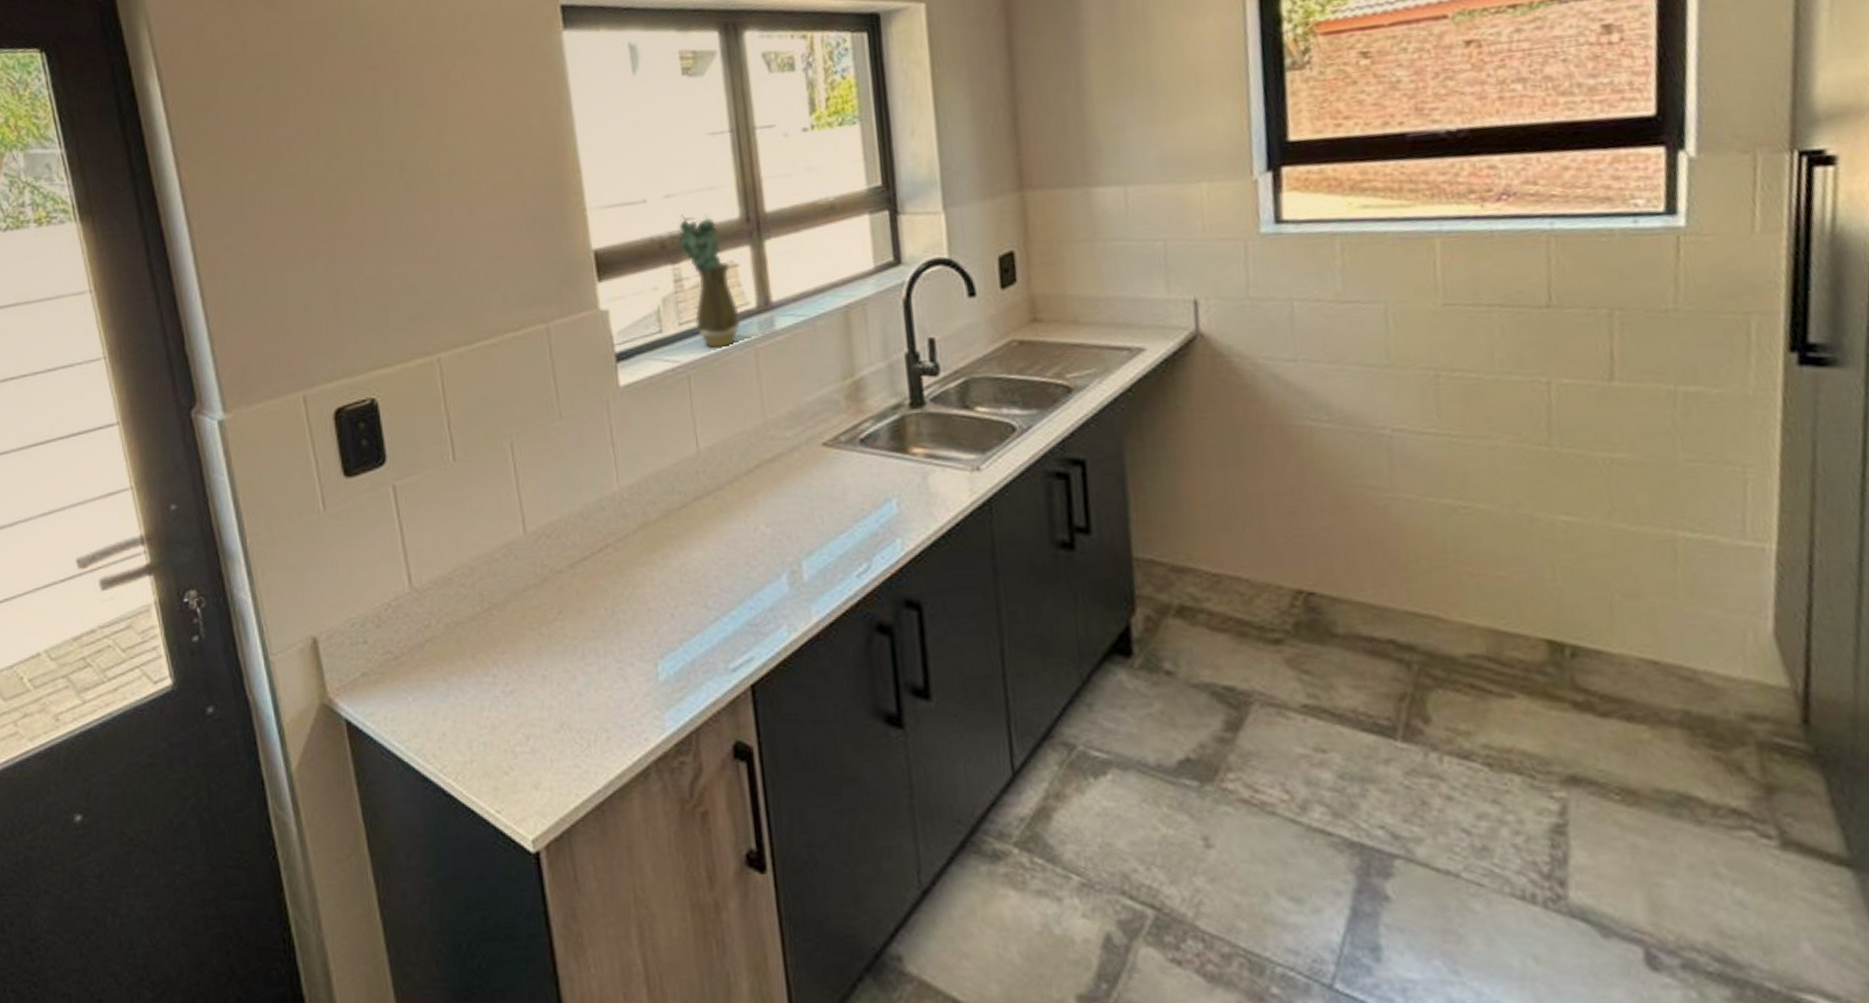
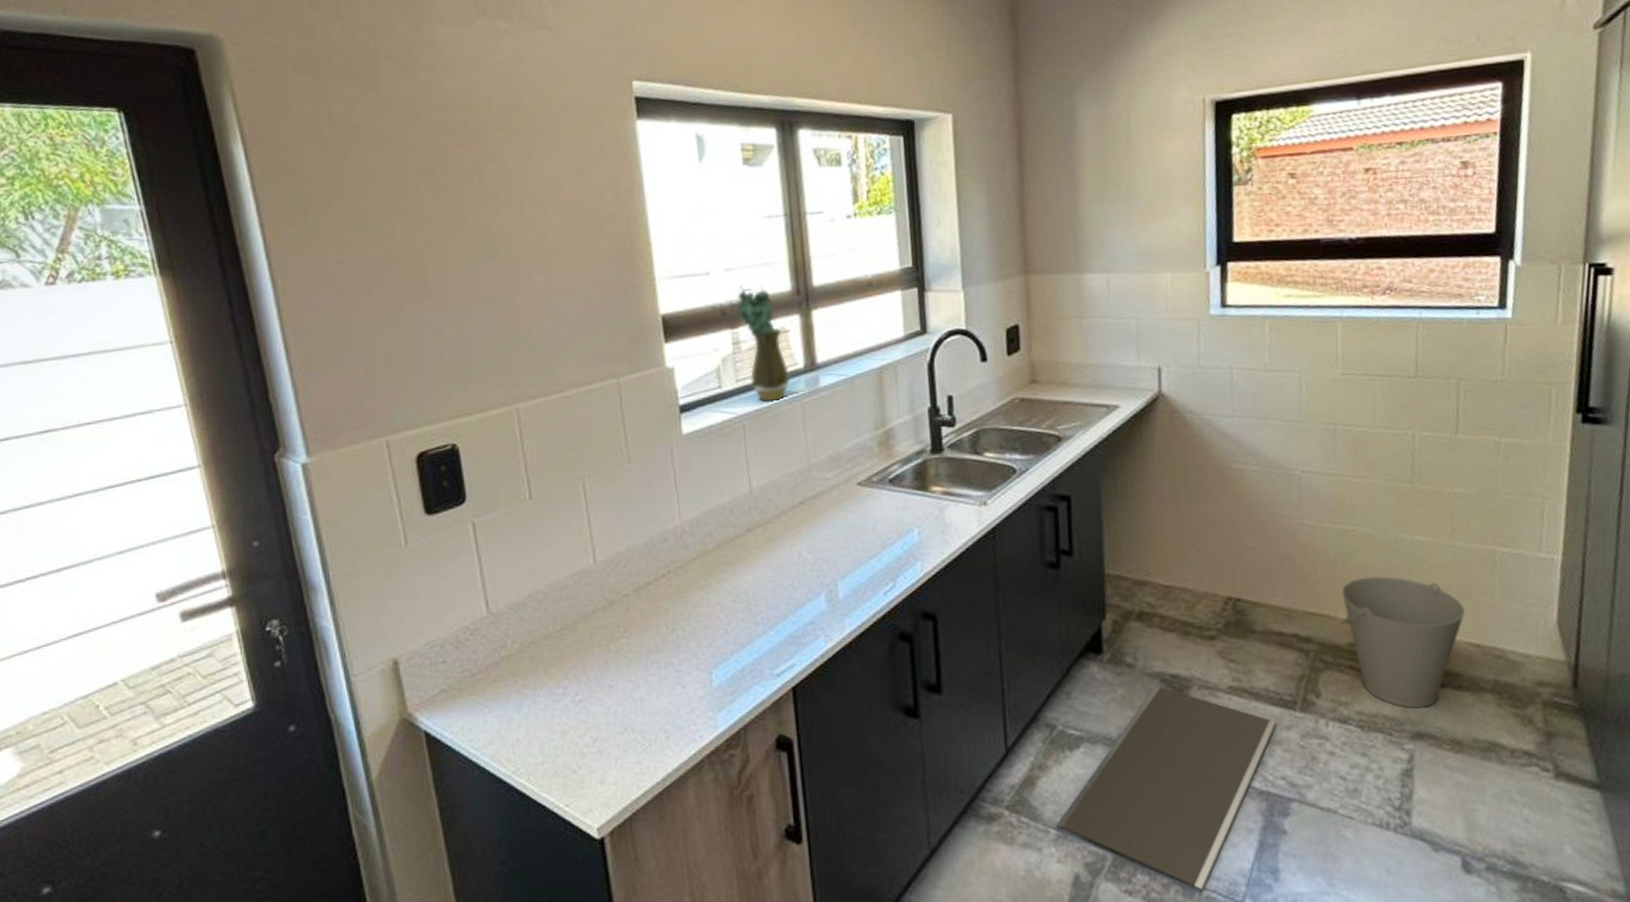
door mat: none [1080,699,1370,971] -> present [1057,685,1277,894]
bucket: none [1453,567,1635,744] -> present [1340,576,1465,709]

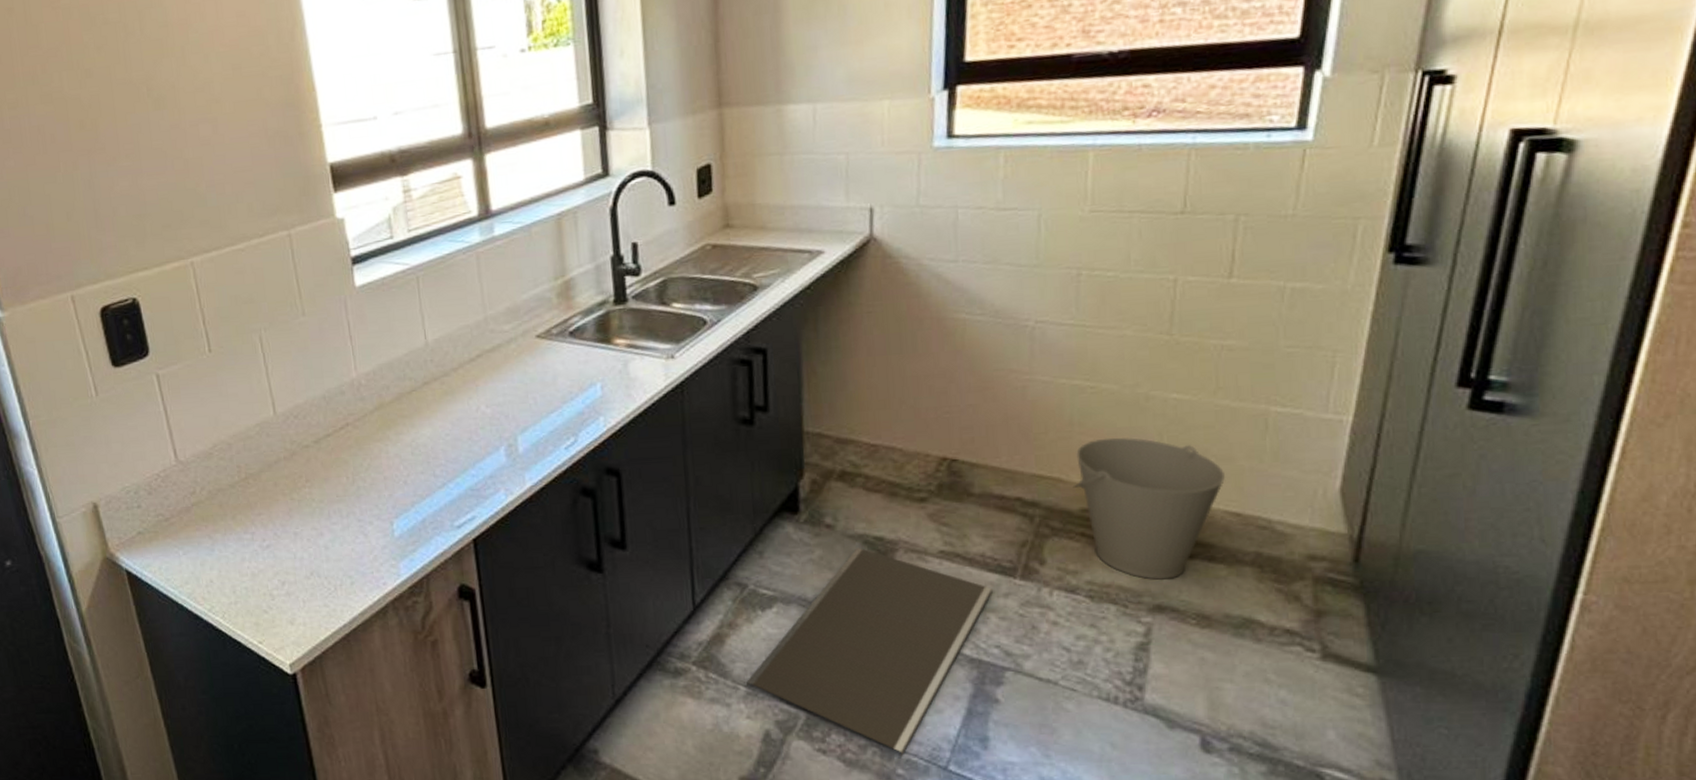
vase: present [735,286,790,402] -> none [404,130,464,252]

